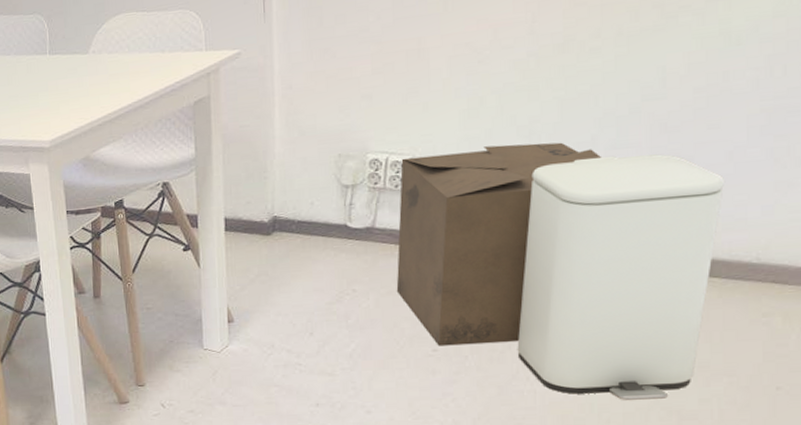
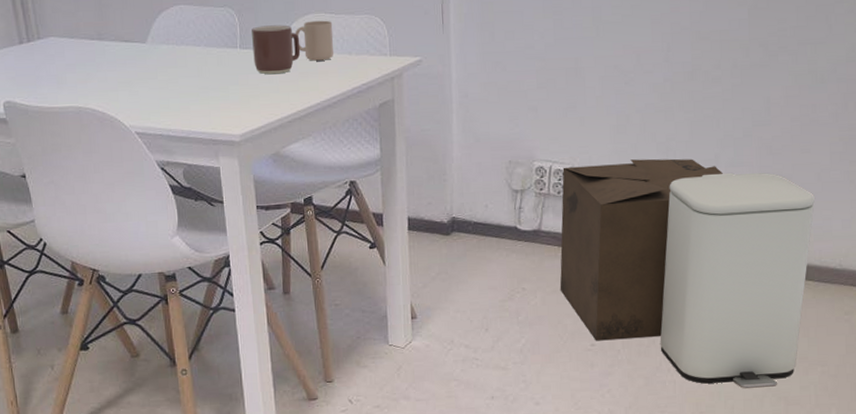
mug: none [61,27,111,79] -> present [252,25,301,75]
cup: none [106,18,146,62] -> present [296,20,334,61]

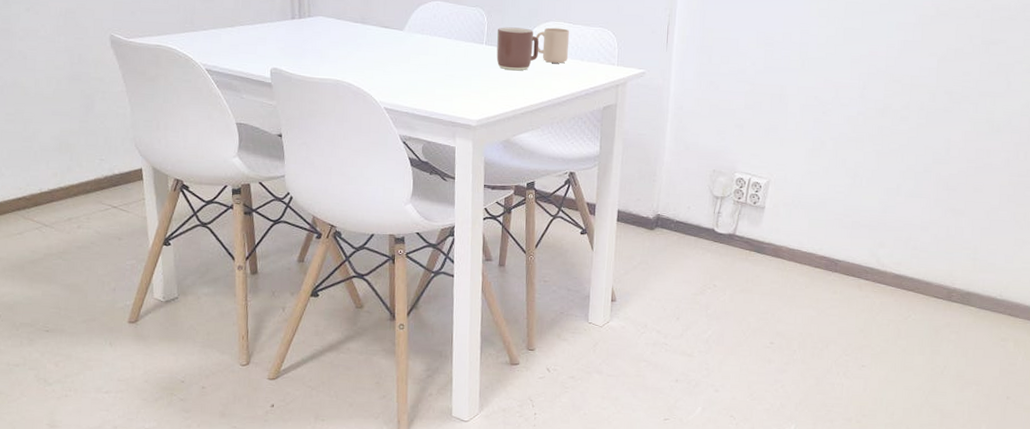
cardboard box: present [560,158,724,341] -> none [747,181,903,342]
pedal bin: present [660,172,816,389] -> none [832,201,984,400]

